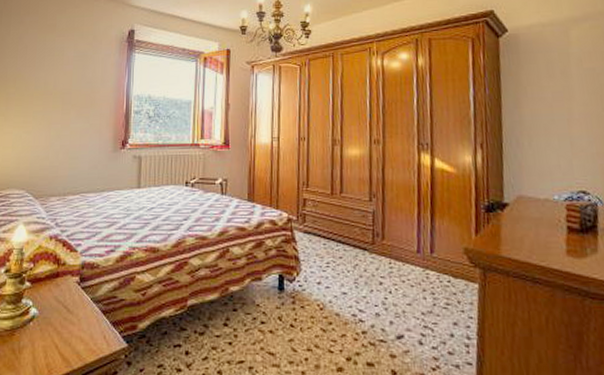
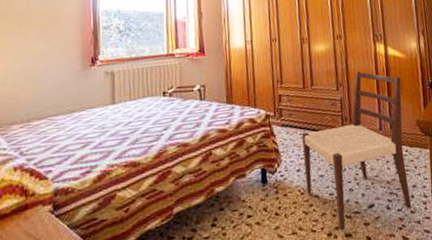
chair: none [325,182,451,358] -> present [301,71,412,231]

